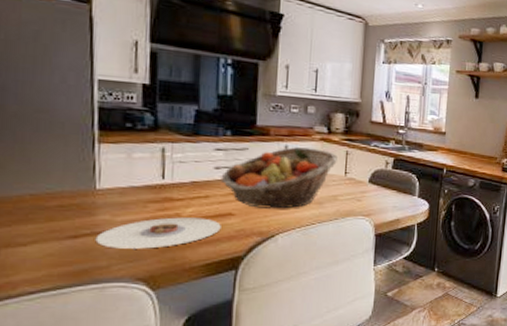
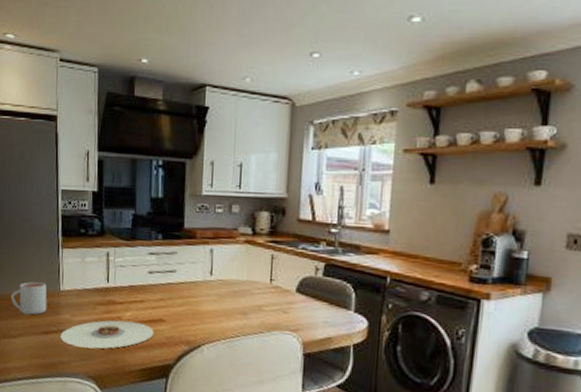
mug: none [17,181,76,219] -> present [10,282,47,315]
fruit basket: present [221,147,339,209] -> none [153,250,264,318]

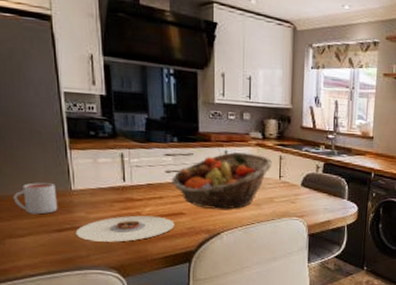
fruit basket: none [153,250,264,318] -> present [171,152,273,209]

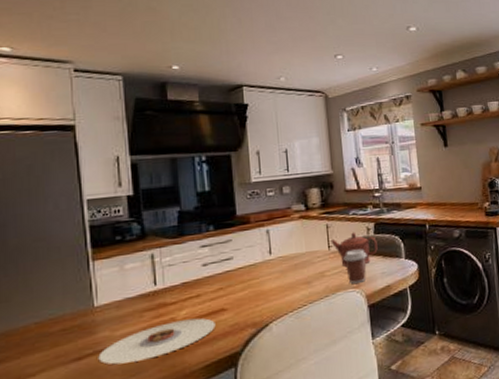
mug: present [13,182,58,215] -> none [23,303,78,346]
fruit basket: present [171,152,273,209] -> none [209,227,320,299]
teapot: none [282,167,324,198] -> present [330,232,378,267]
coffee cup: none [292,183,314,213] -> present [343,249,367,284]

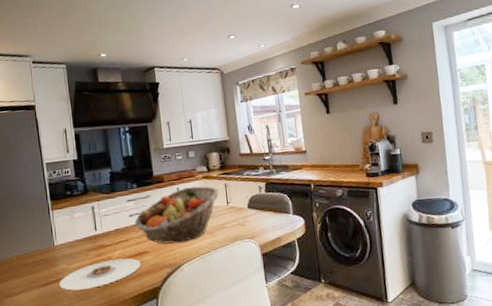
fruit basket: none [209,227,320,299] -> present [134,186,220,244]
teapot: present [330,232,378,267] -> none [229,190,269,220]
coffee cup: present [343,249,367,284] -> none [240,205,260,235]

